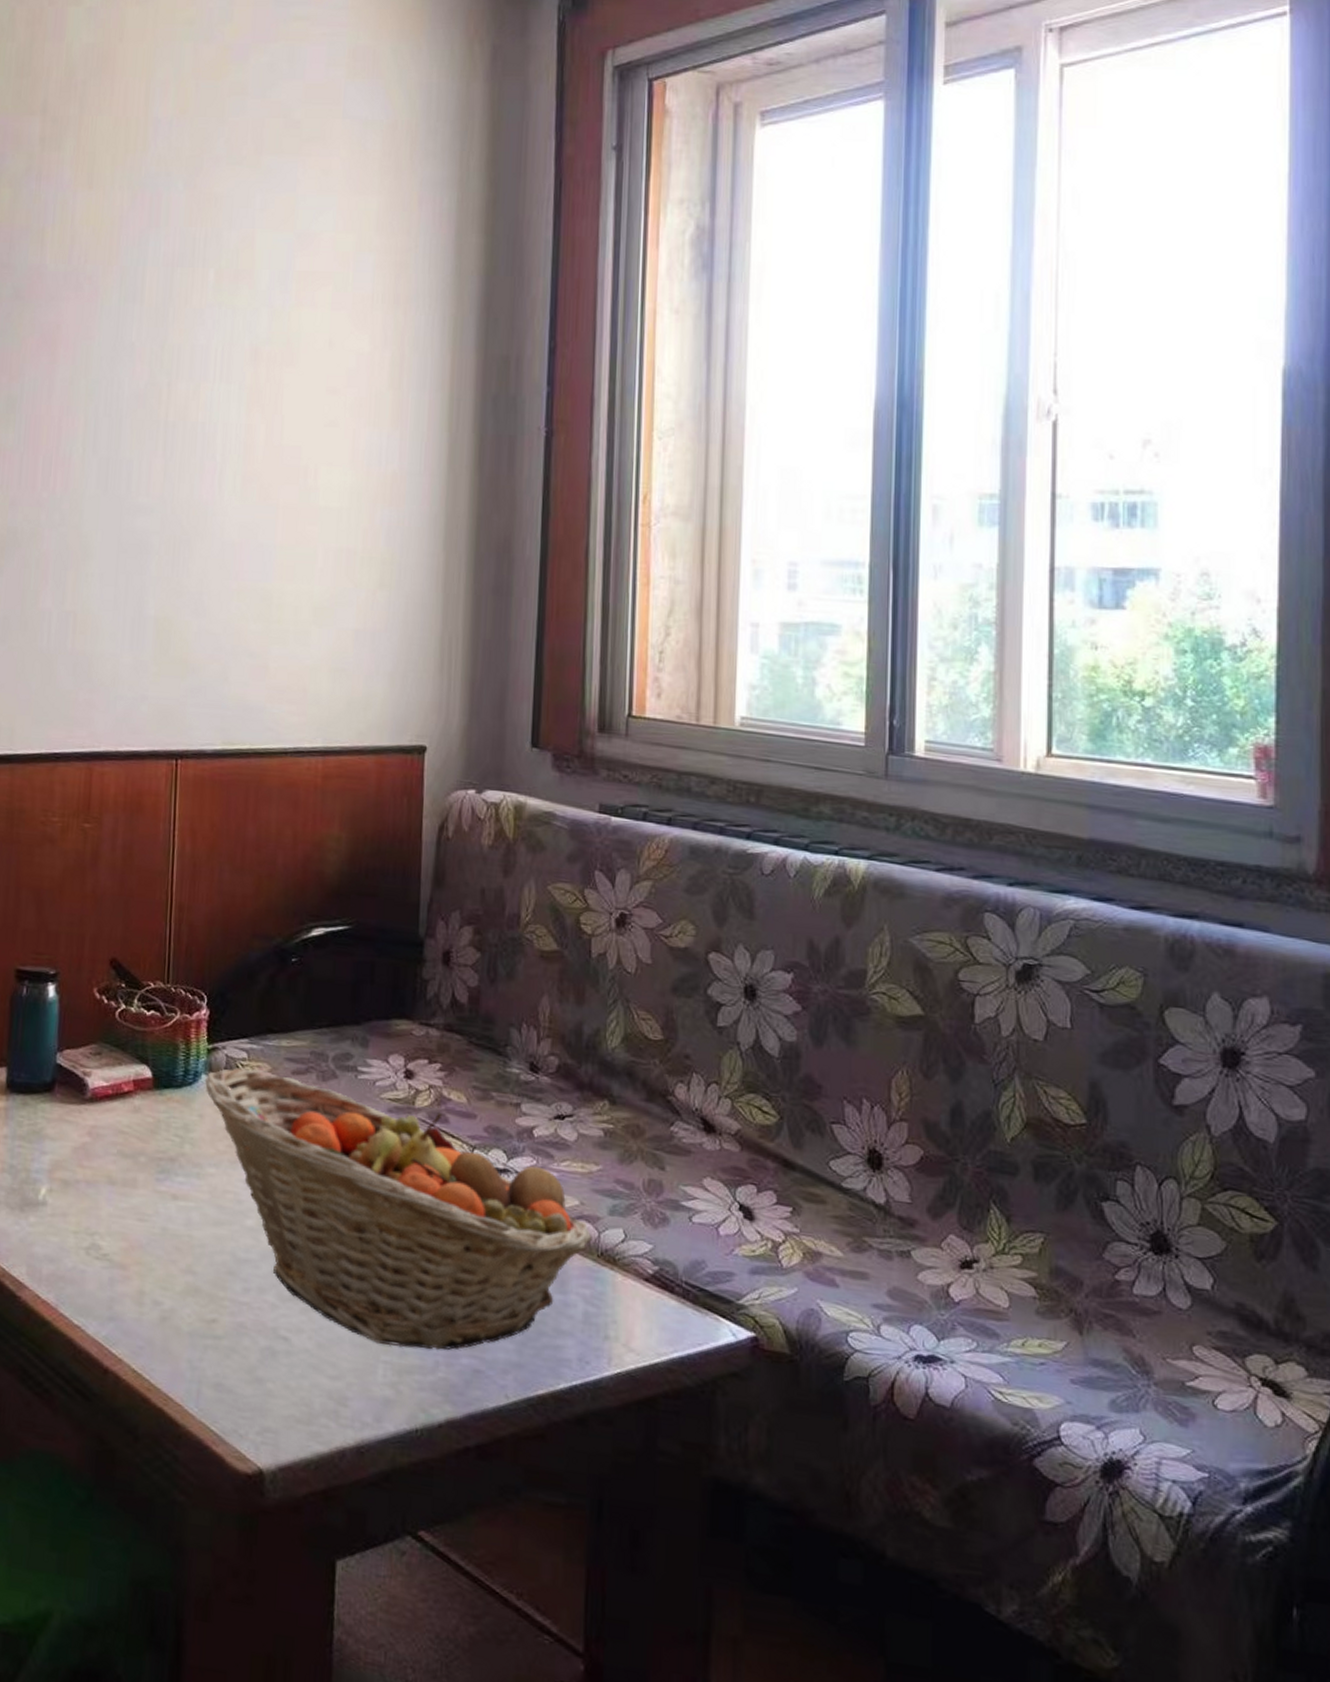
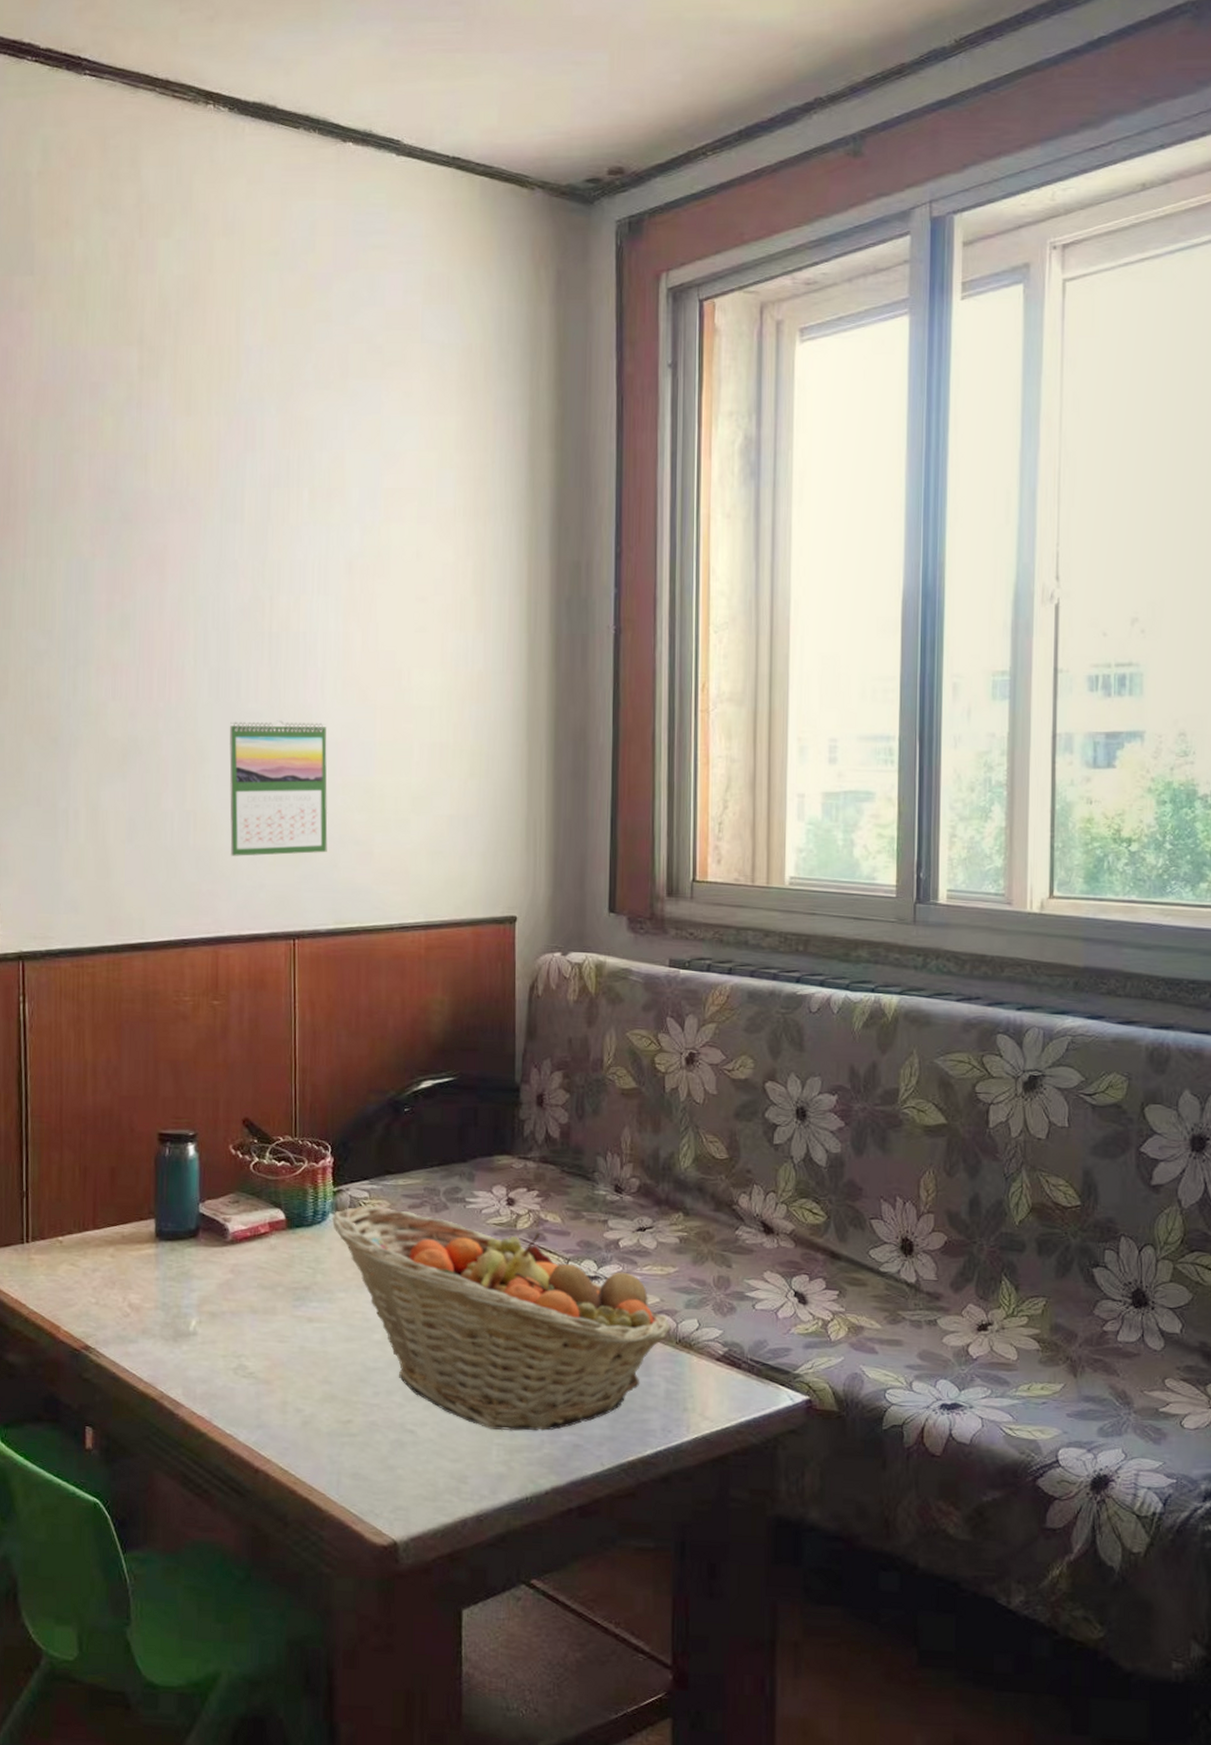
calendar: none [112,516,223,665] -> present [229,720,328,856]

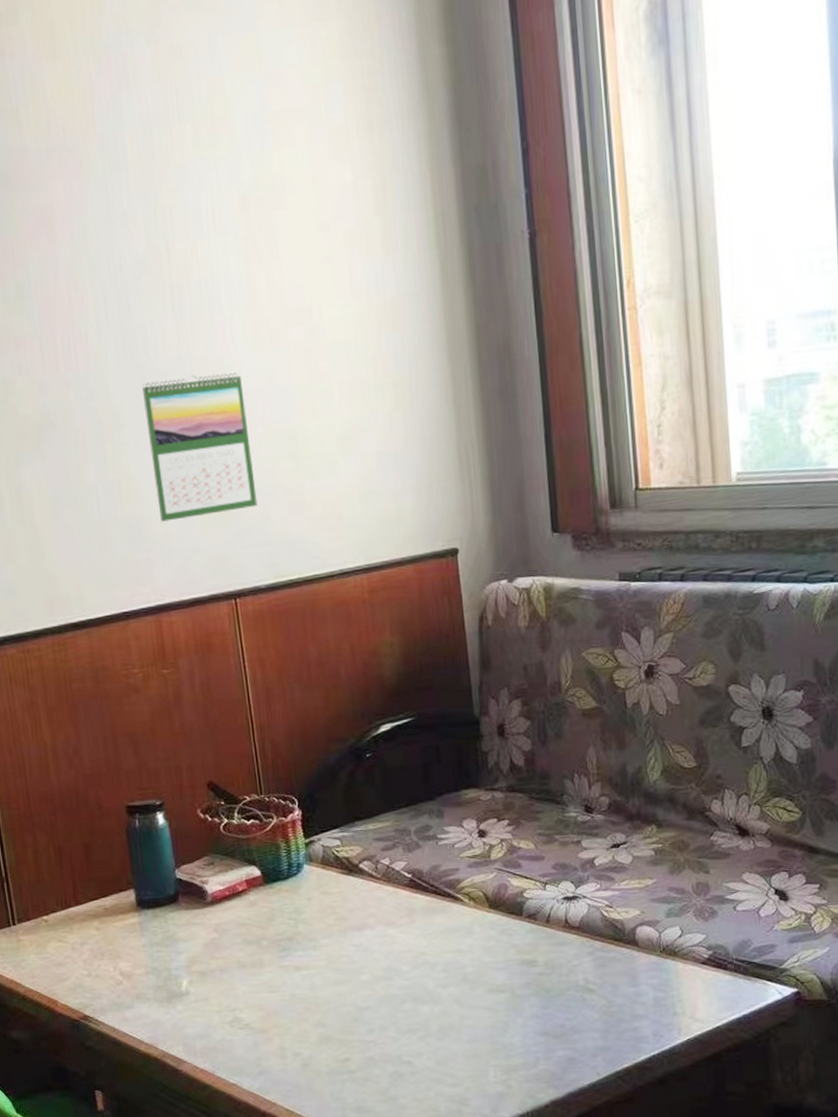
fruit basket: present [332,1206,671,1431] -> none [307,852,654,1052]

